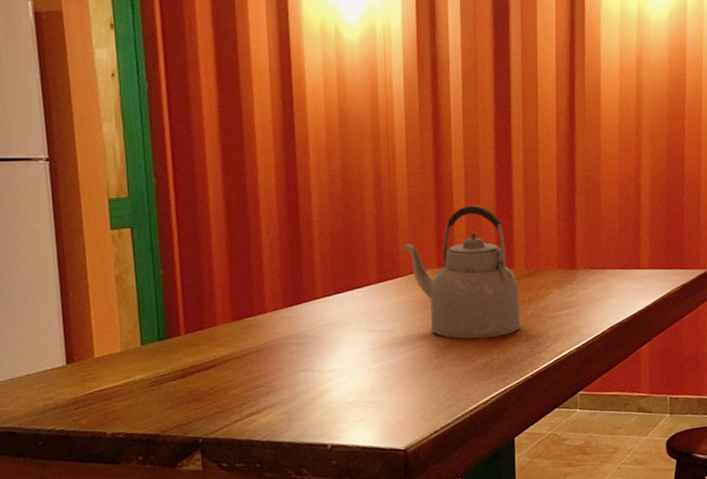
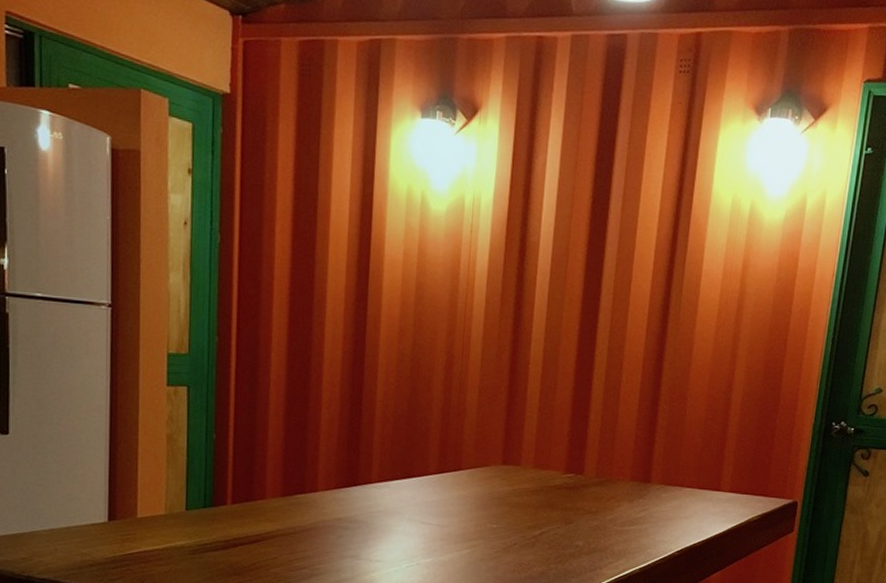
kettle: present [399,205,520,339] -> none [464,402,587,546]

